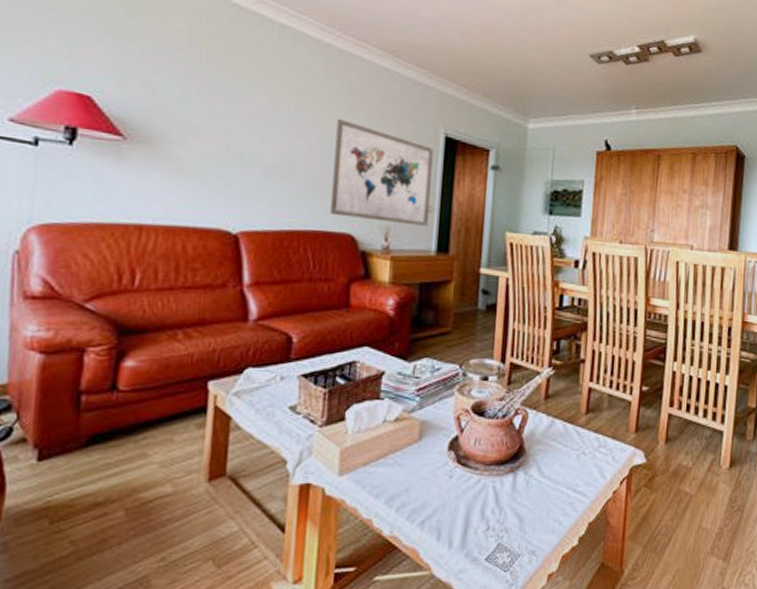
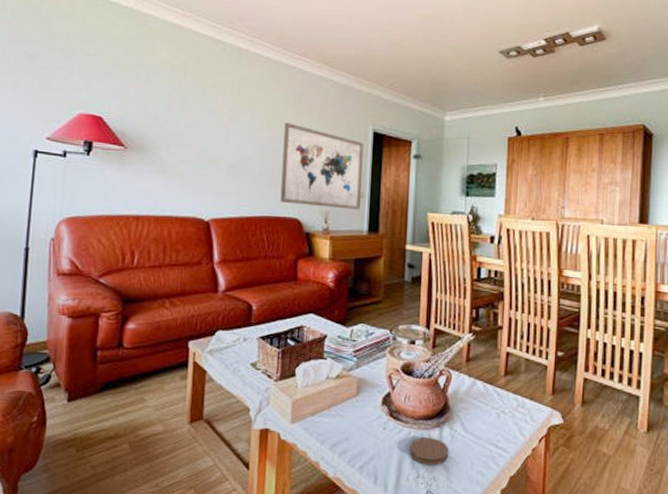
coaster: none [479,485,523,515] -> present [410,438,449,465]

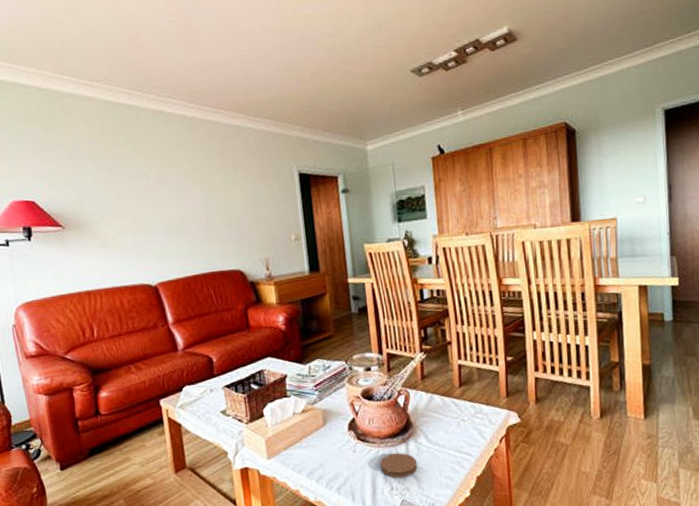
wall art: present [280,123,364,210] -> none [211,177,298,257]

